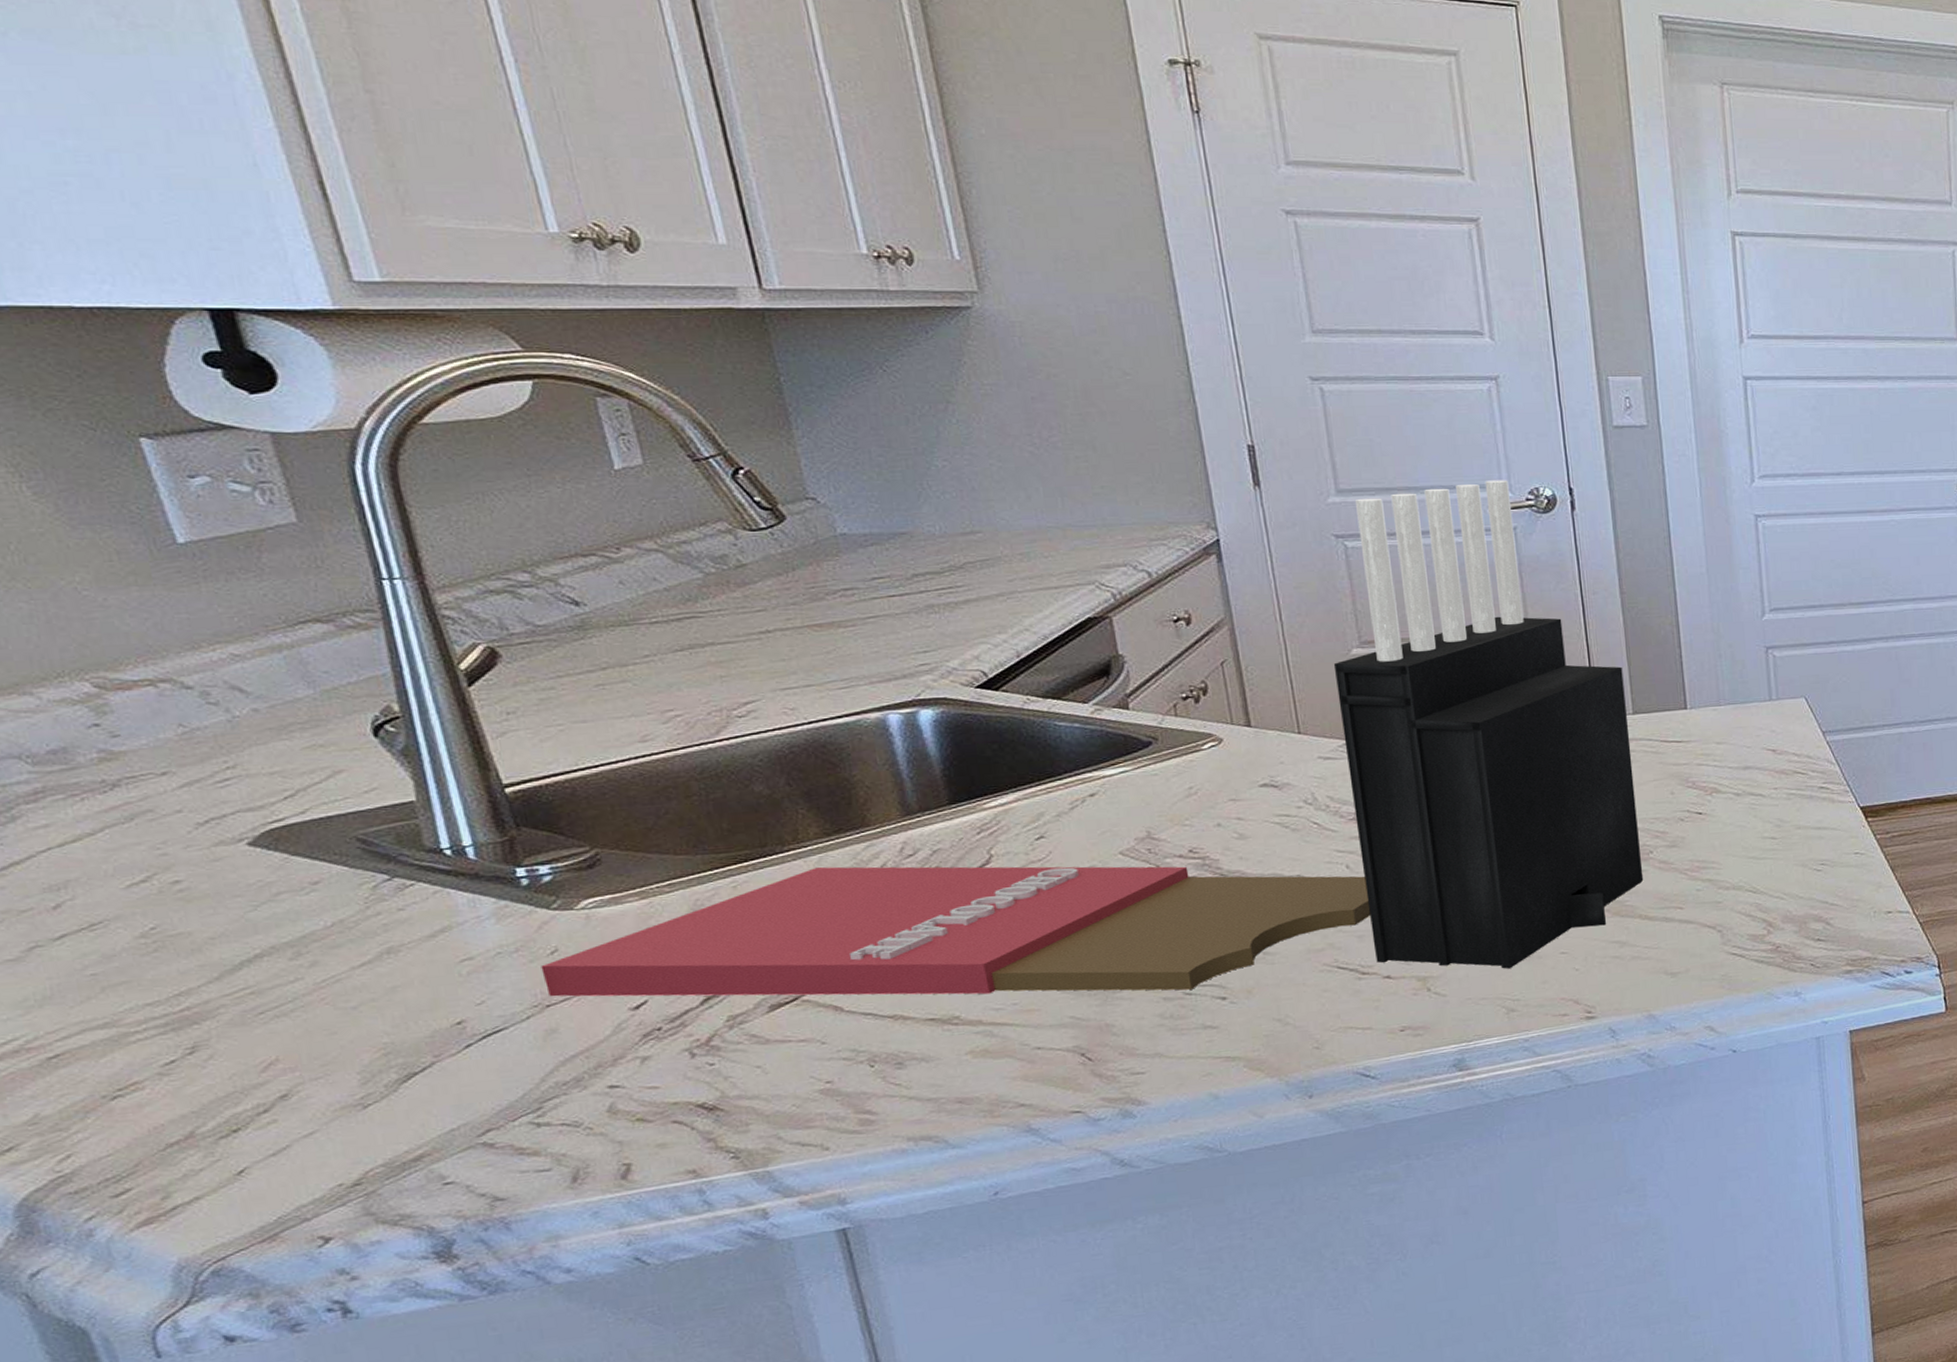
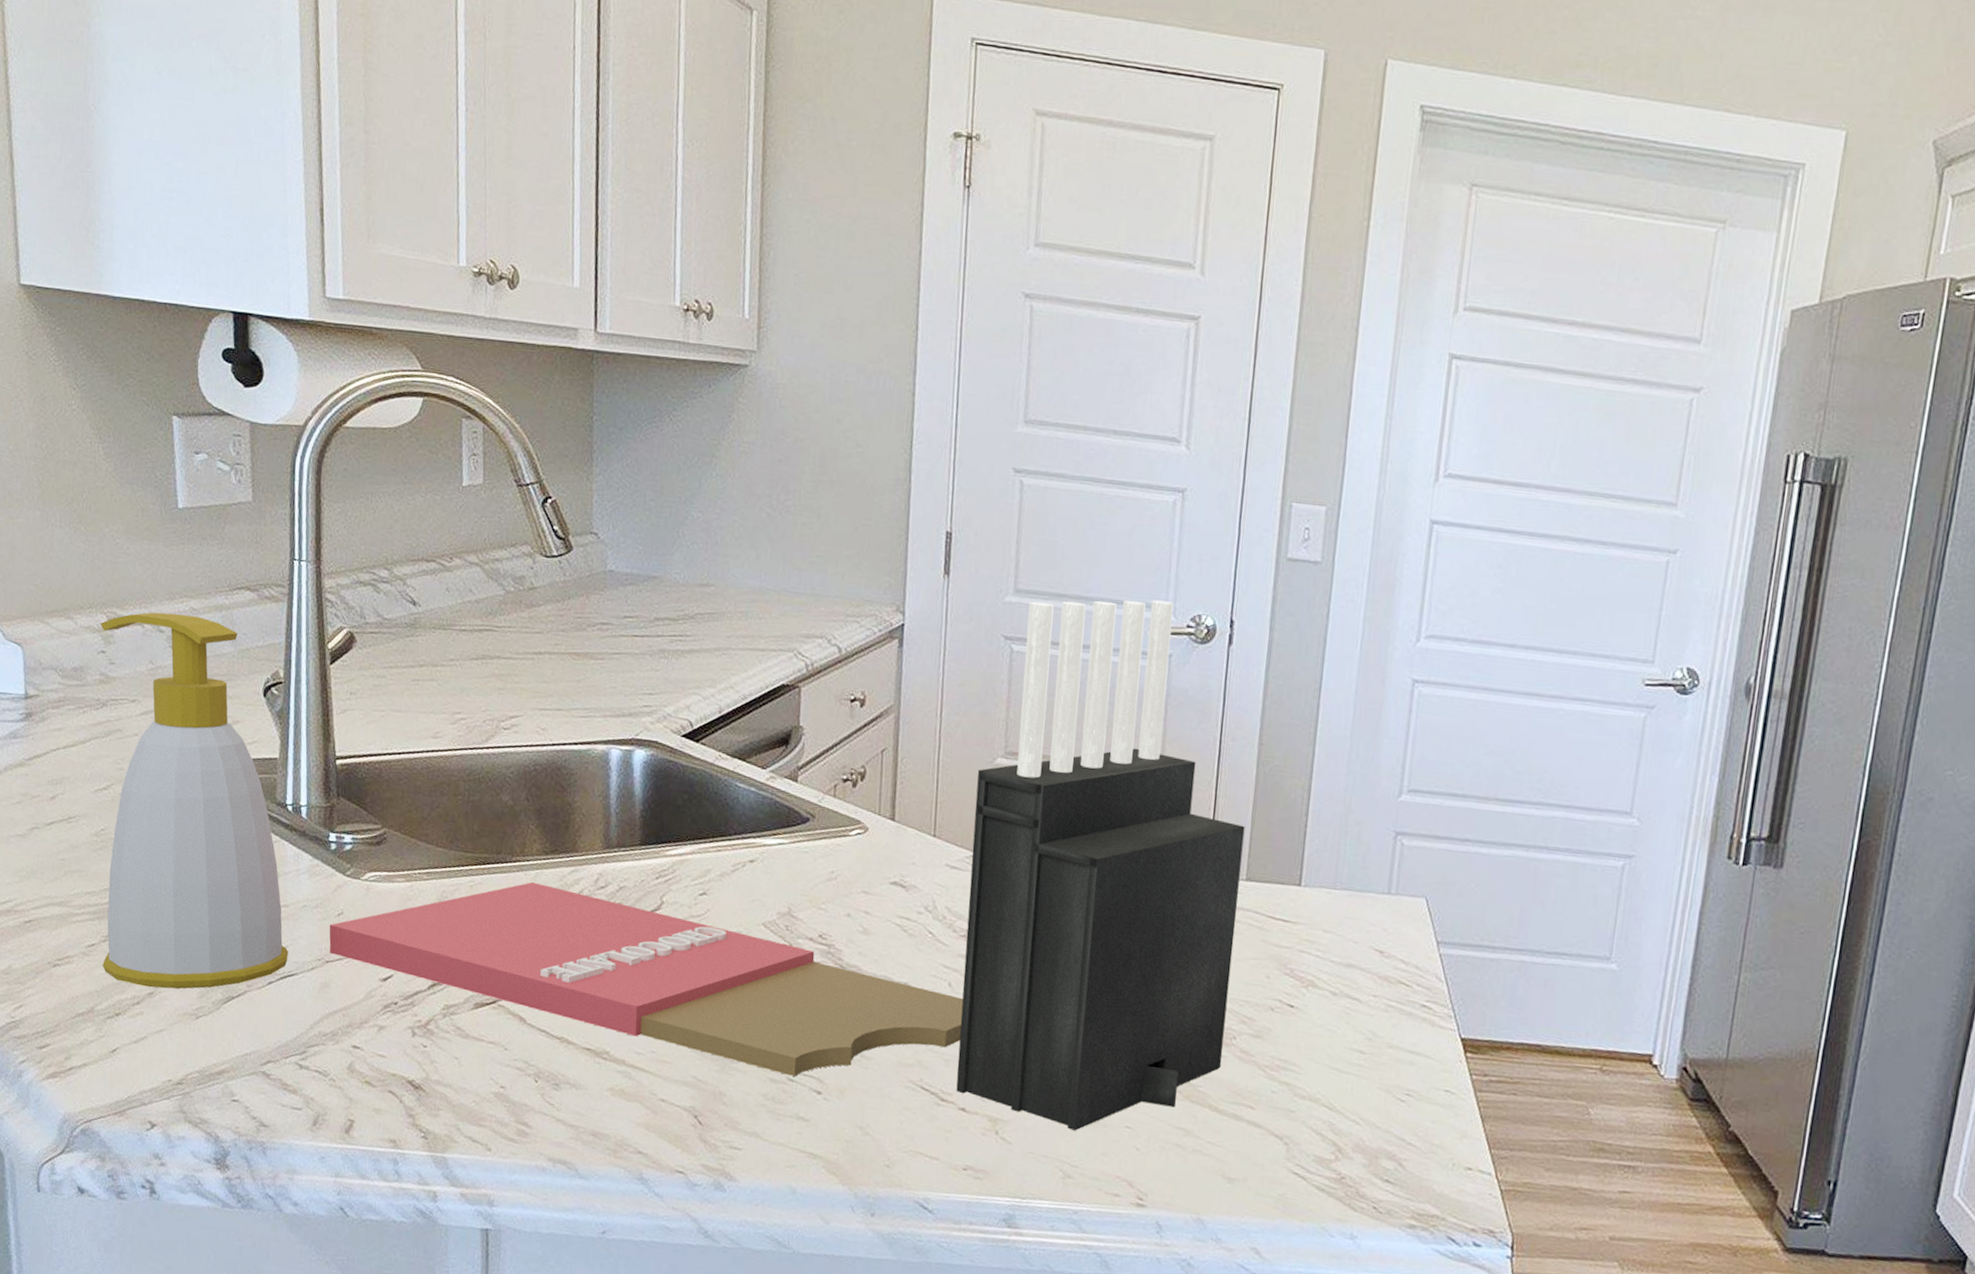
soap bottle: none [82,662,489,1093] -> present [100,612,288,989]

